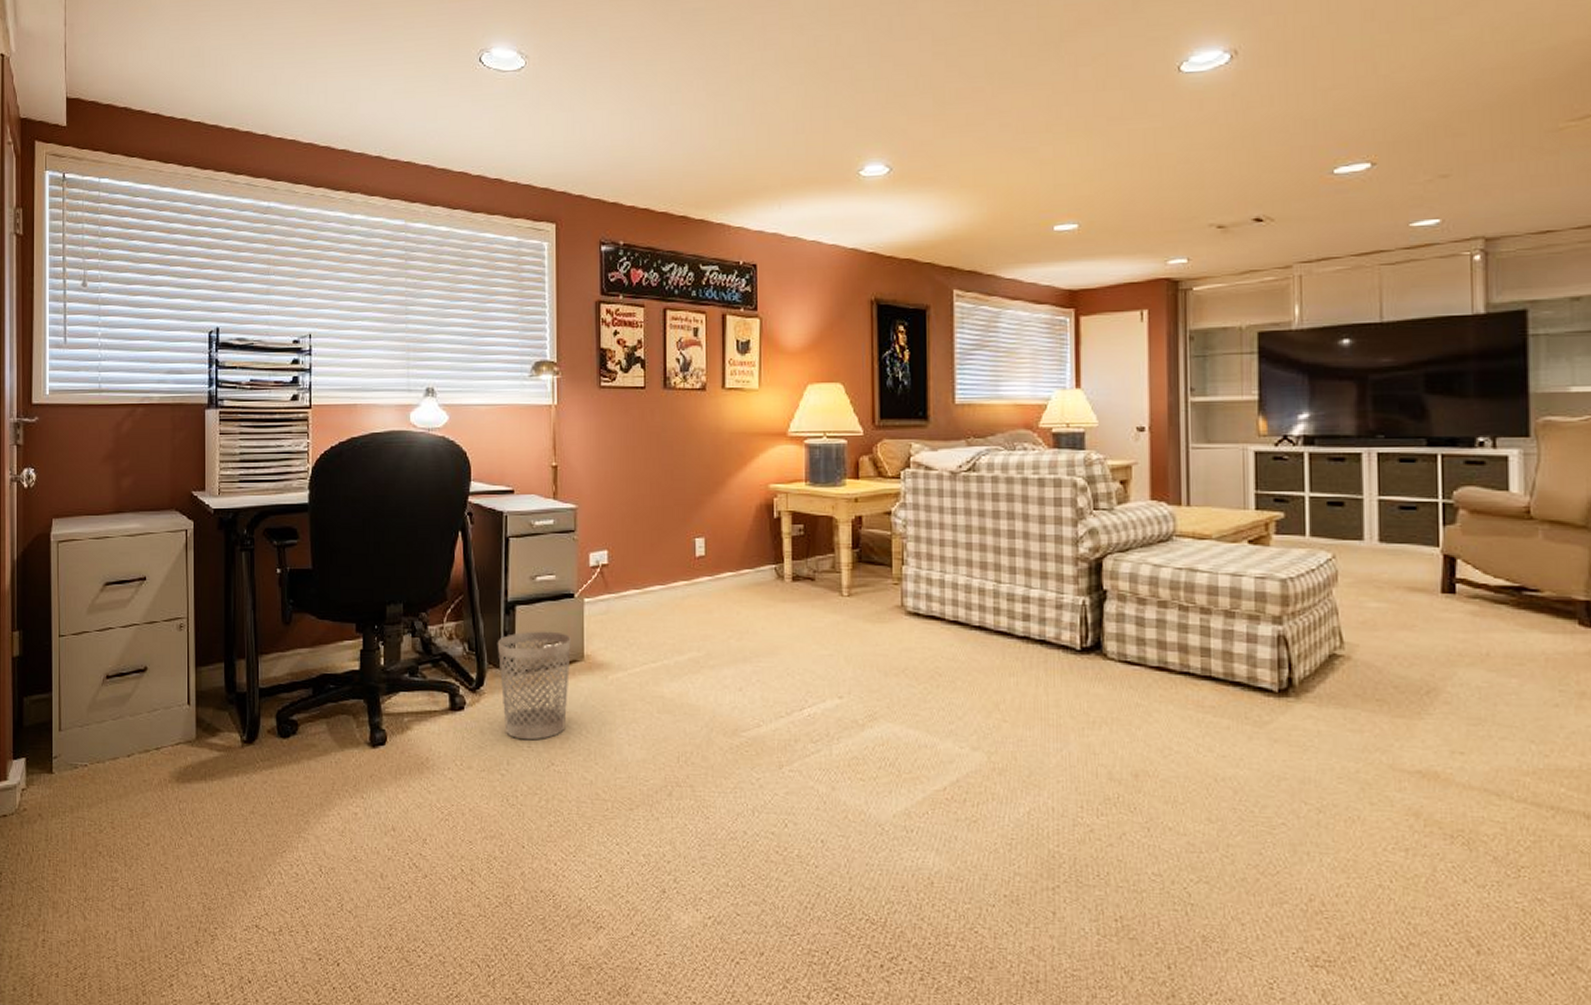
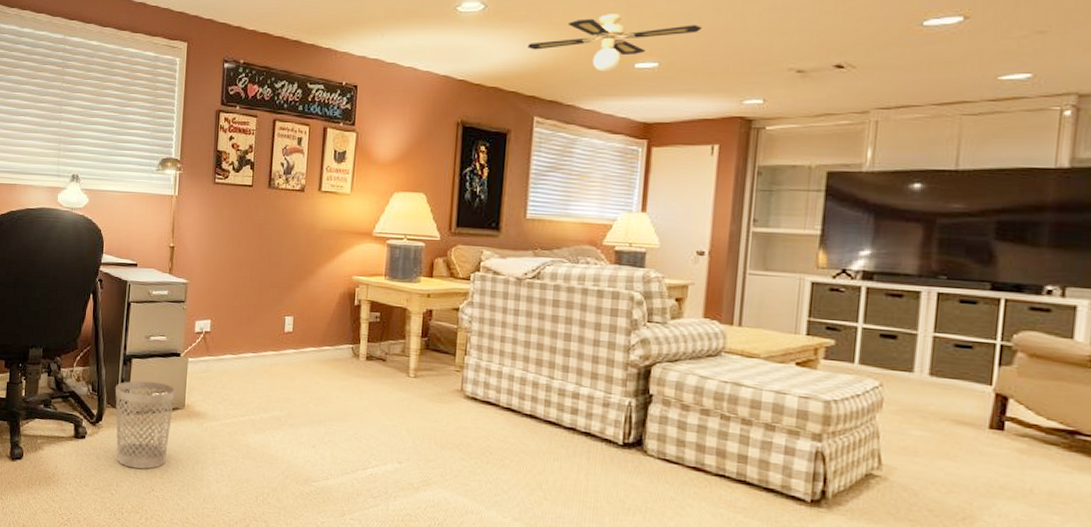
ceiling fan: none [939,172,1118,237] -> present [527,13,702,72]

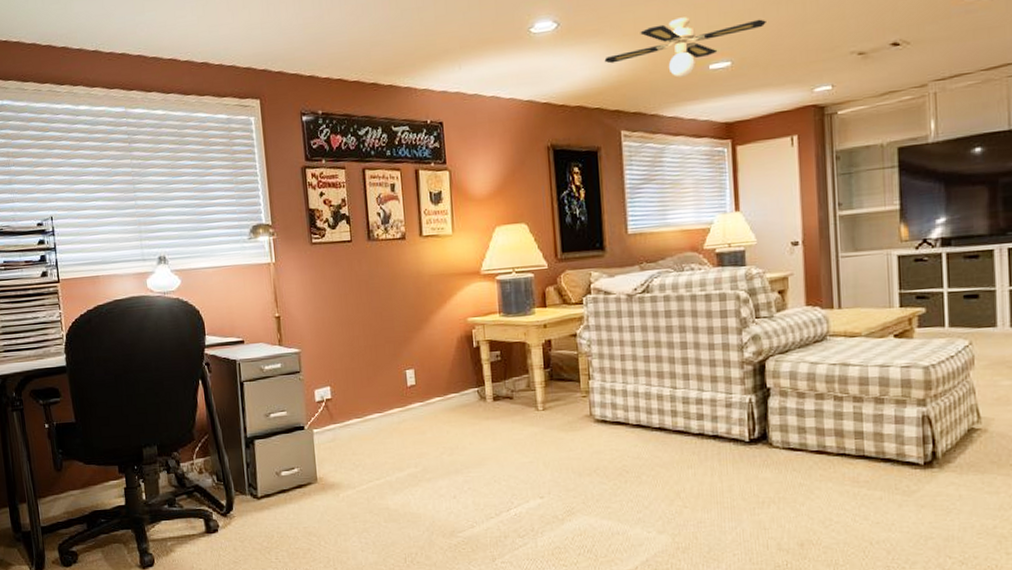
wastebasket: present [115,380,175,469] -> none [241,459,307,554]

